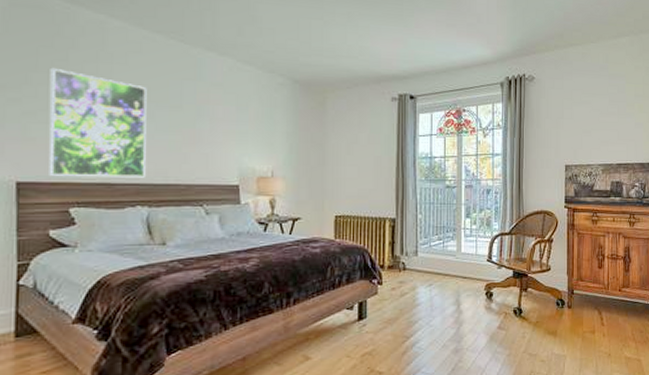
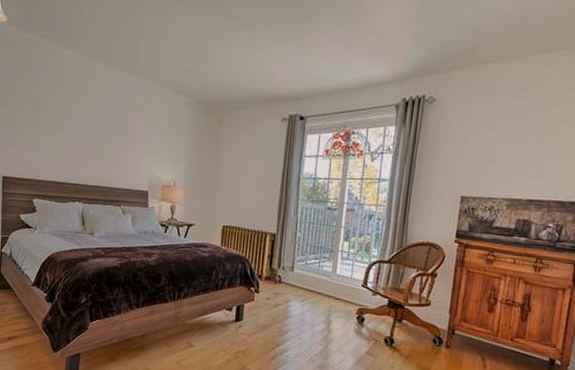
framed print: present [49,67,147,178] -> none [22,89,87,179]

